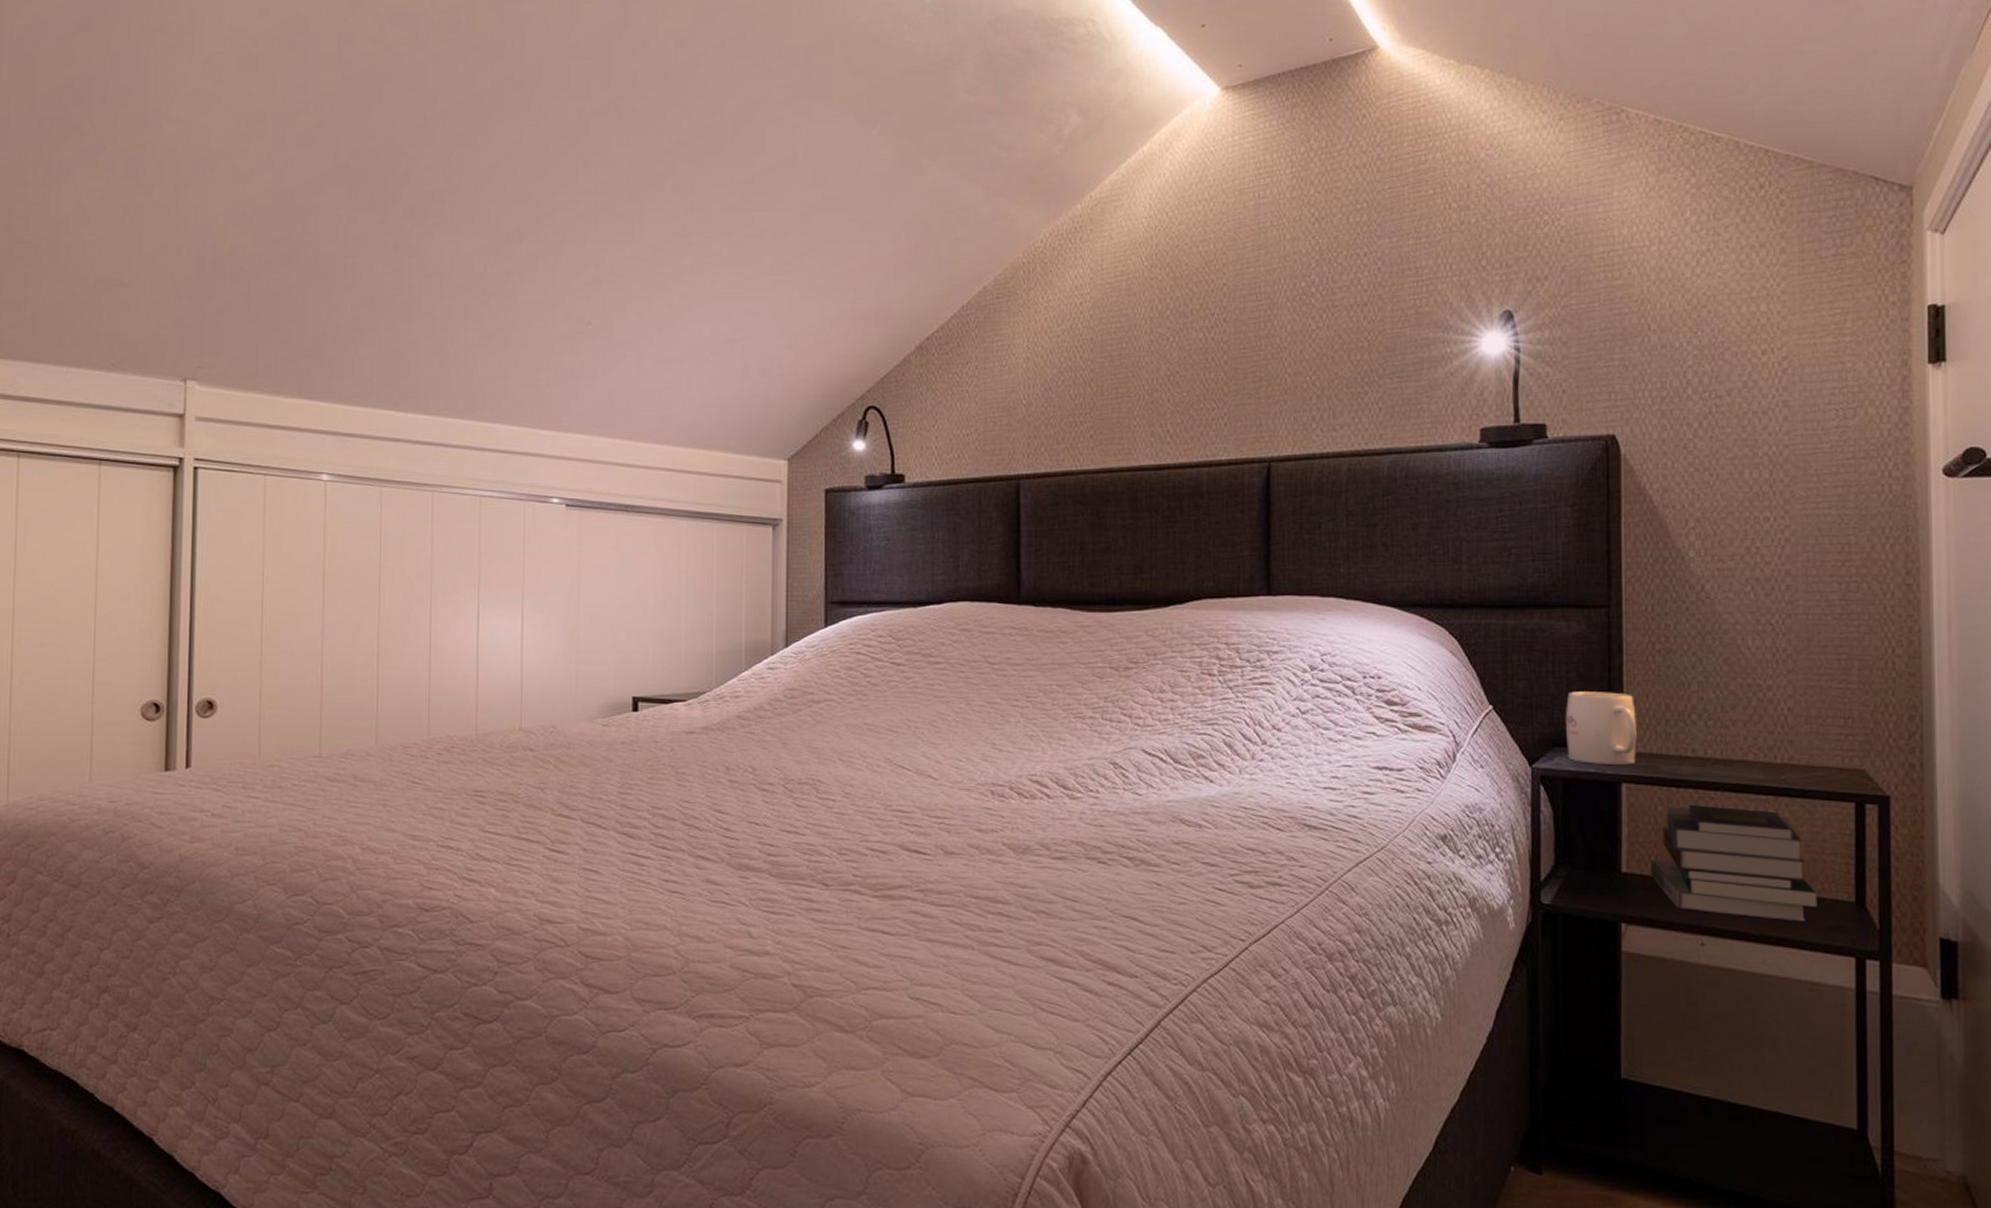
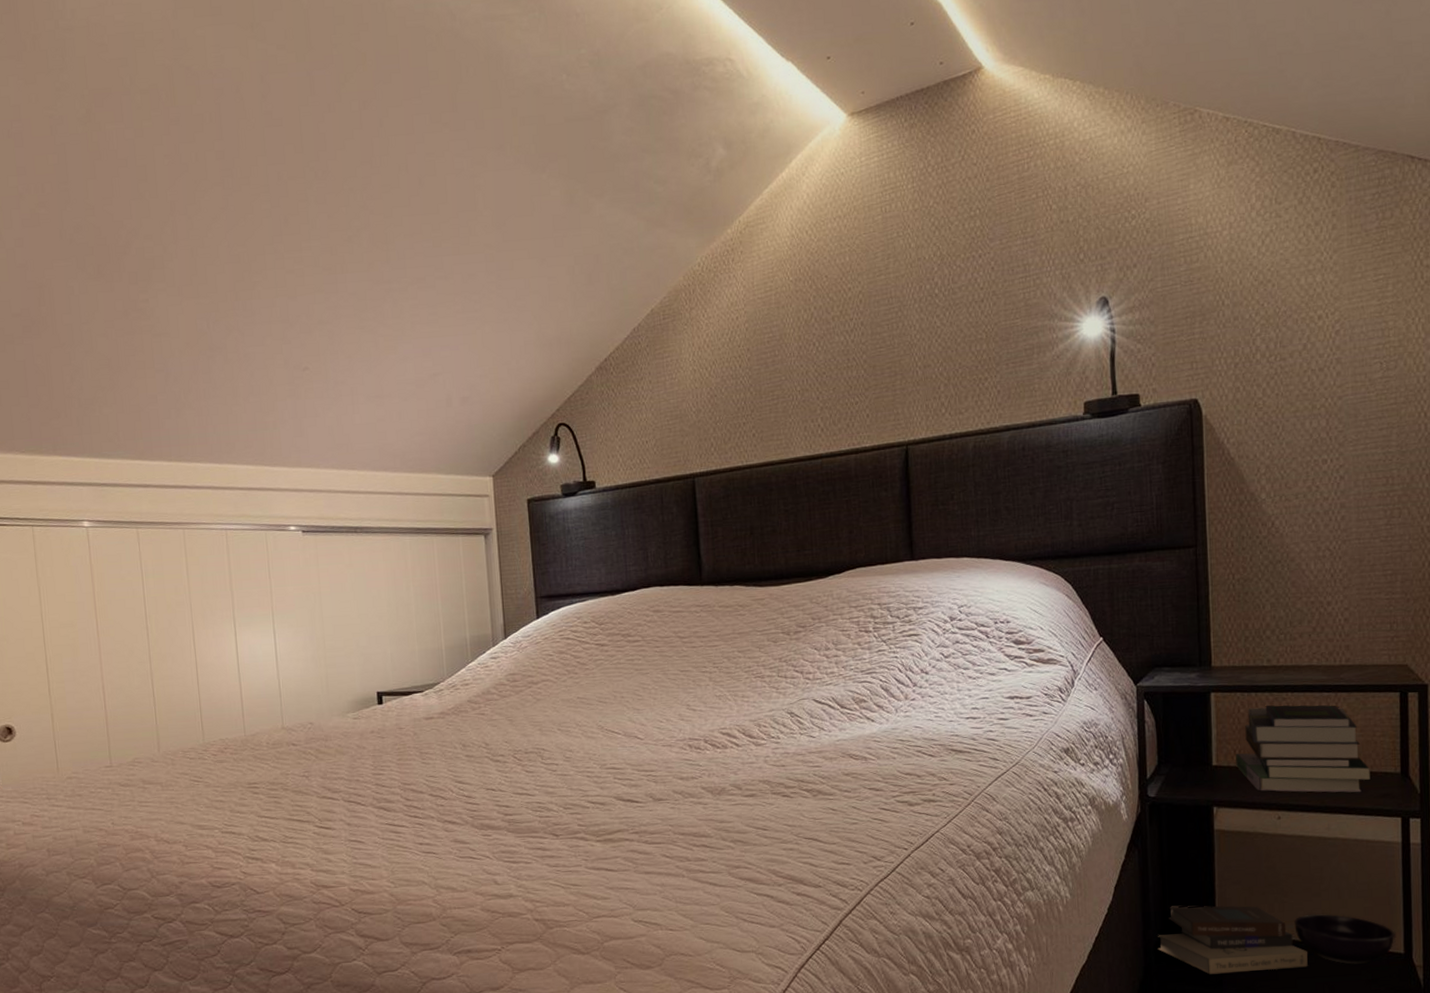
books: none [1547,1041,1735,1135] -> present [1157,905,1308,975]
mug: present [1565,691,1637,766] -> none [1162,618,1222,679]
bowl: none [1719,1068,1846,1138] -> present [1294,913,1395,965]

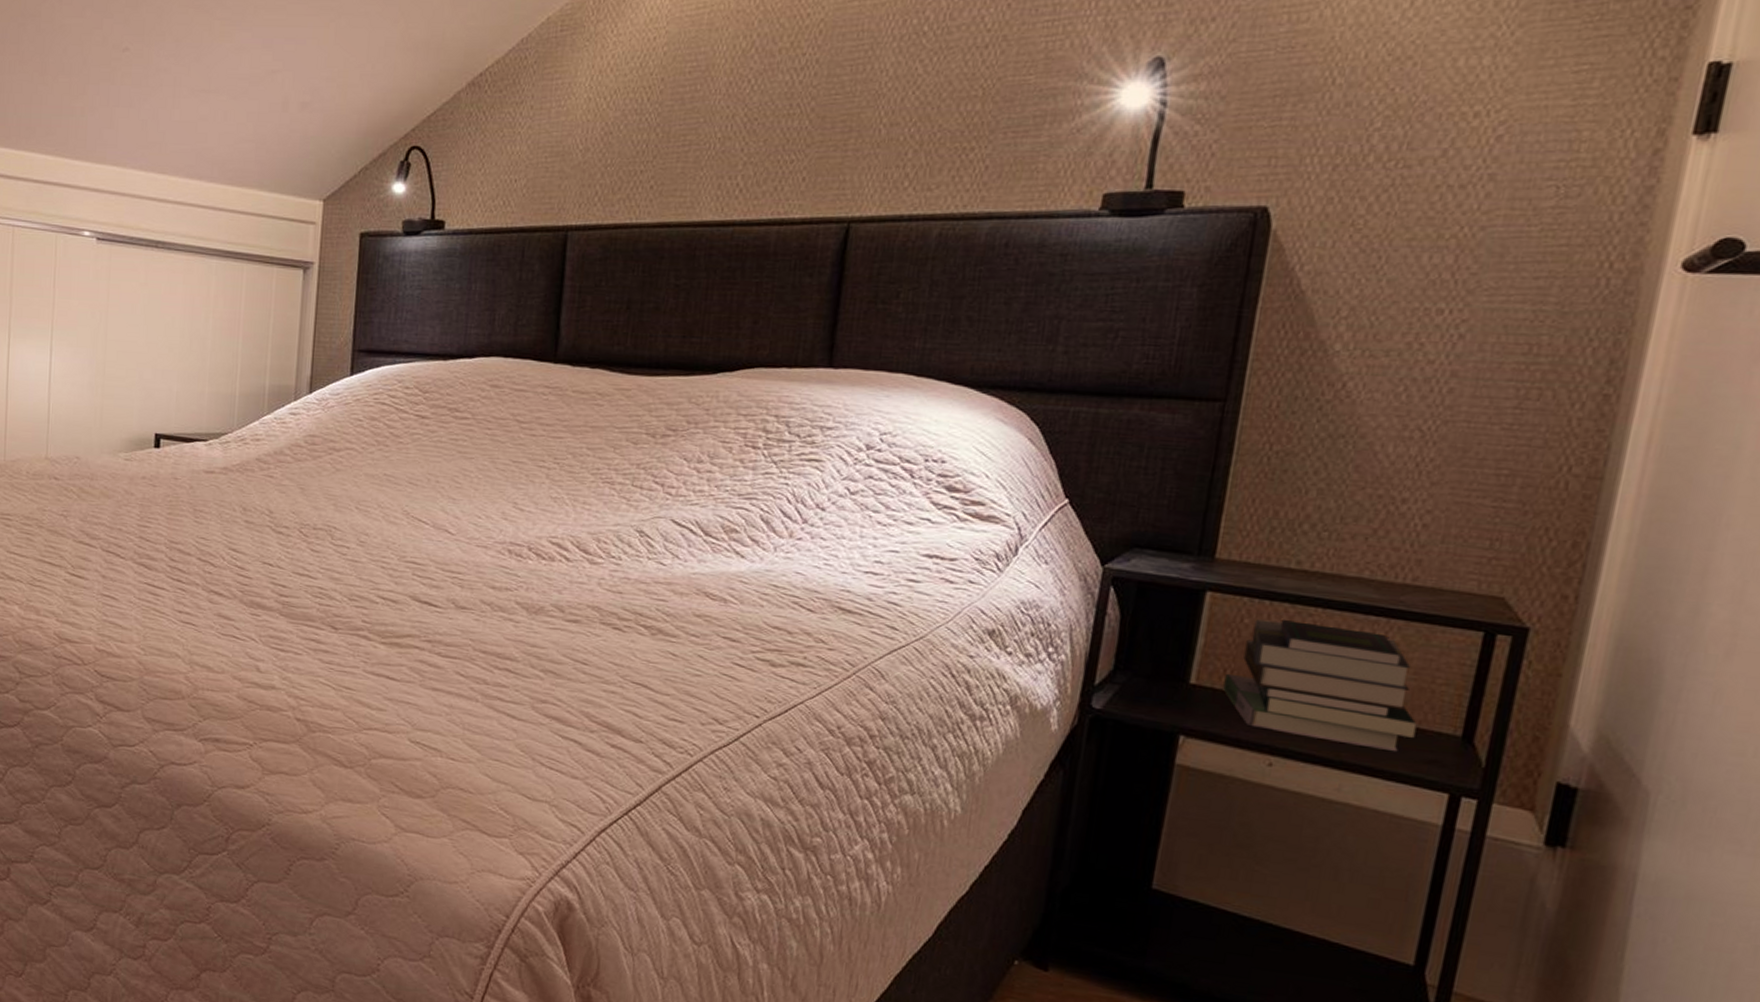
books: present [1157,905,1308,975] -> none [1065,847,1274,957]
bowl: present [1294,913,1395,965] -> none [1262,892,1406,969]

